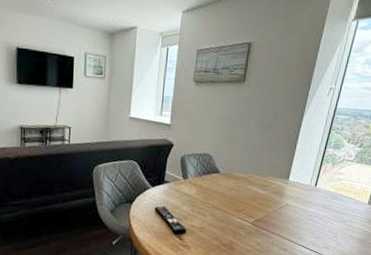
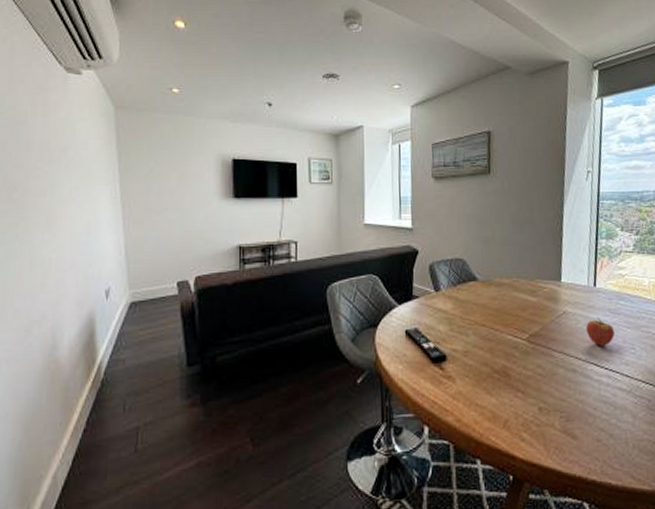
fruit: none [301,211,324,233] -> present [586,318,615,346]

